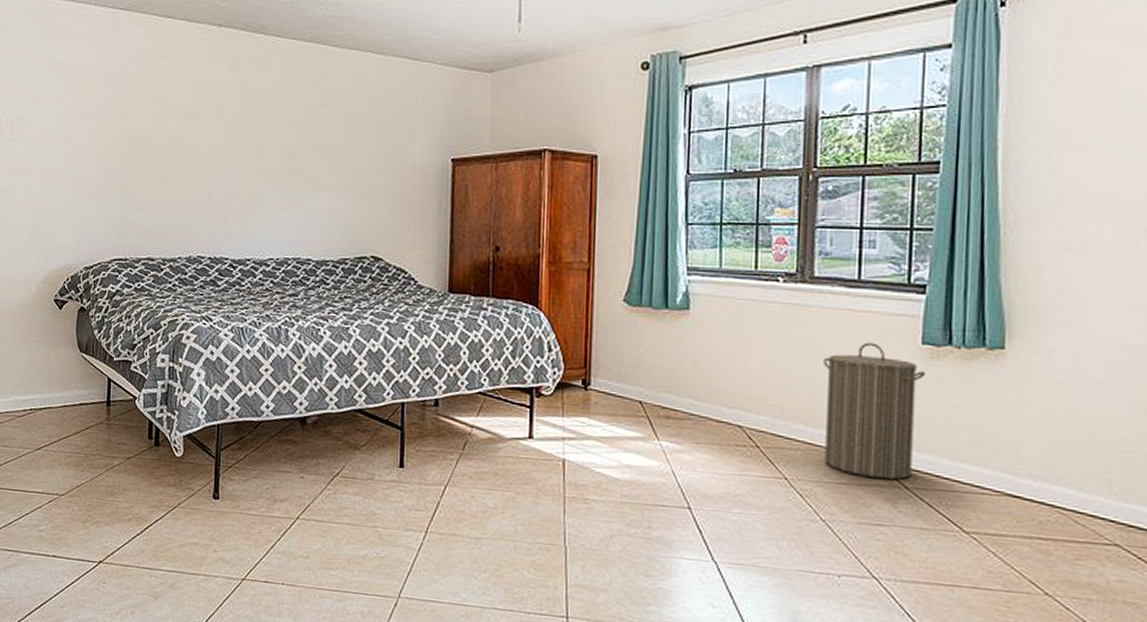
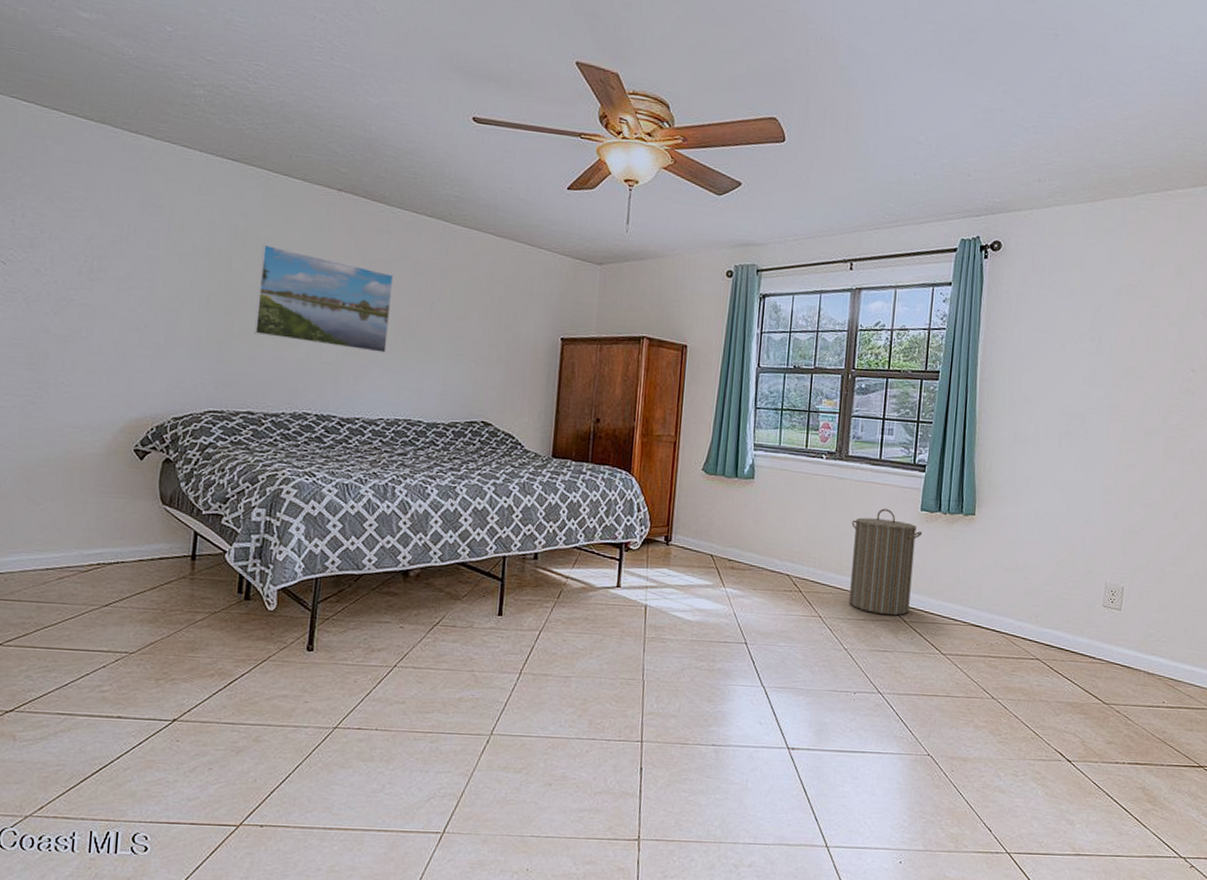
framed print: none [150,89,276,189] -> present [254,244,394,353]

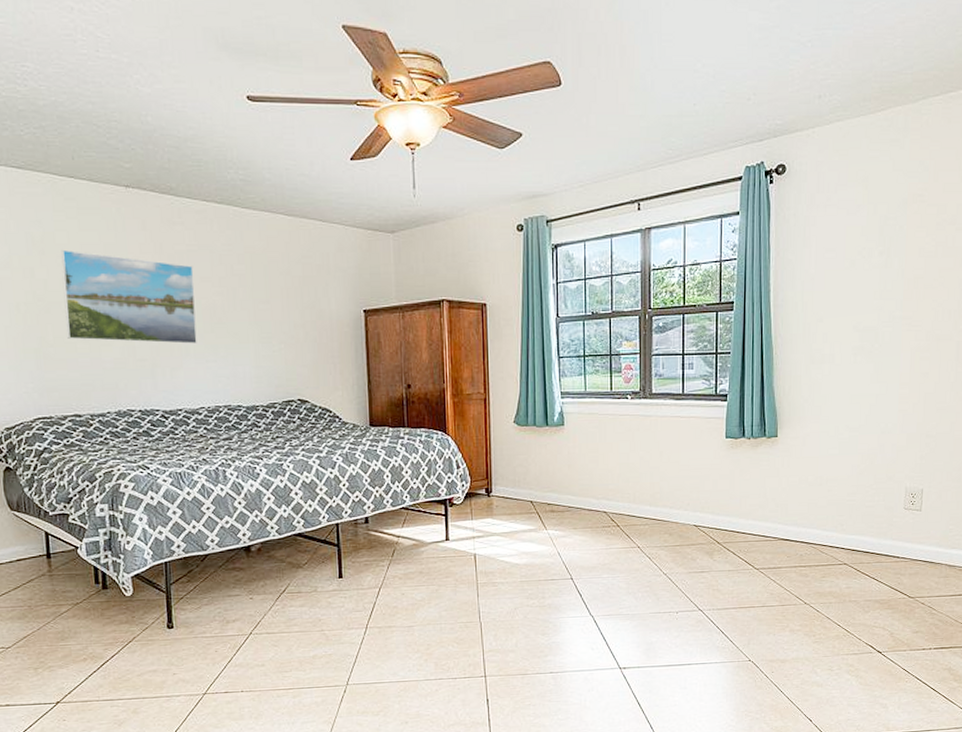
laundry hamper: present [849,508,923,616] -> none [661,440,729,539]

